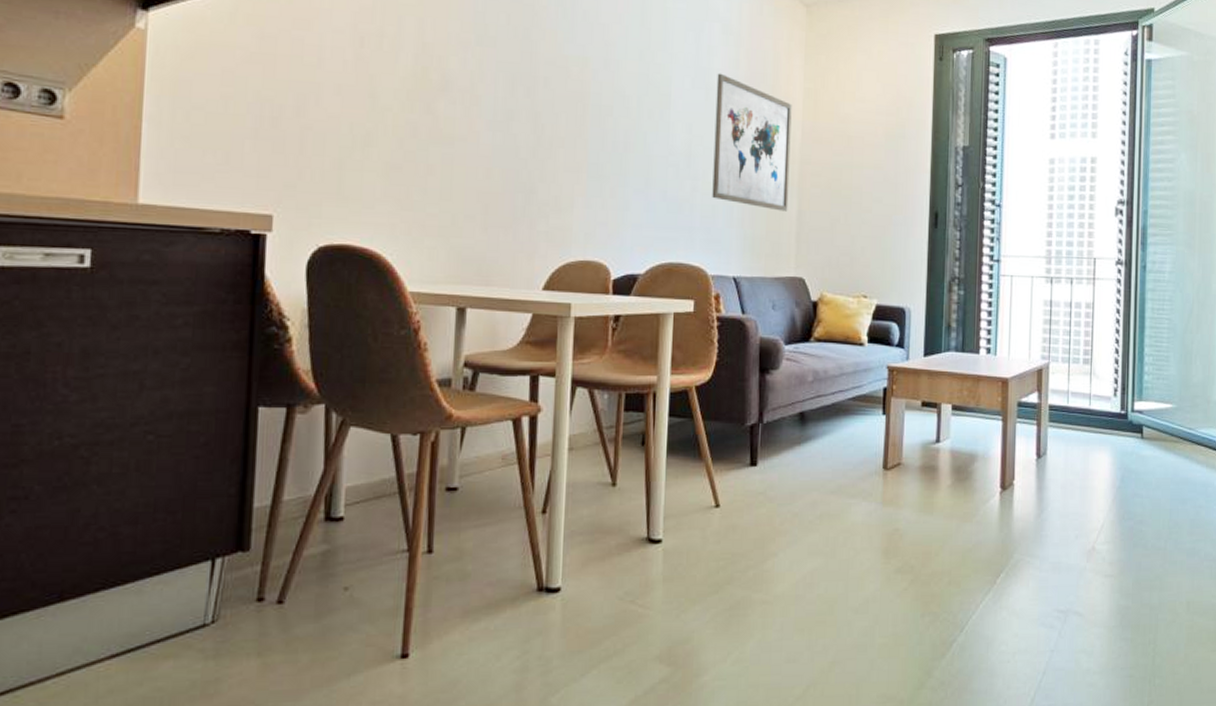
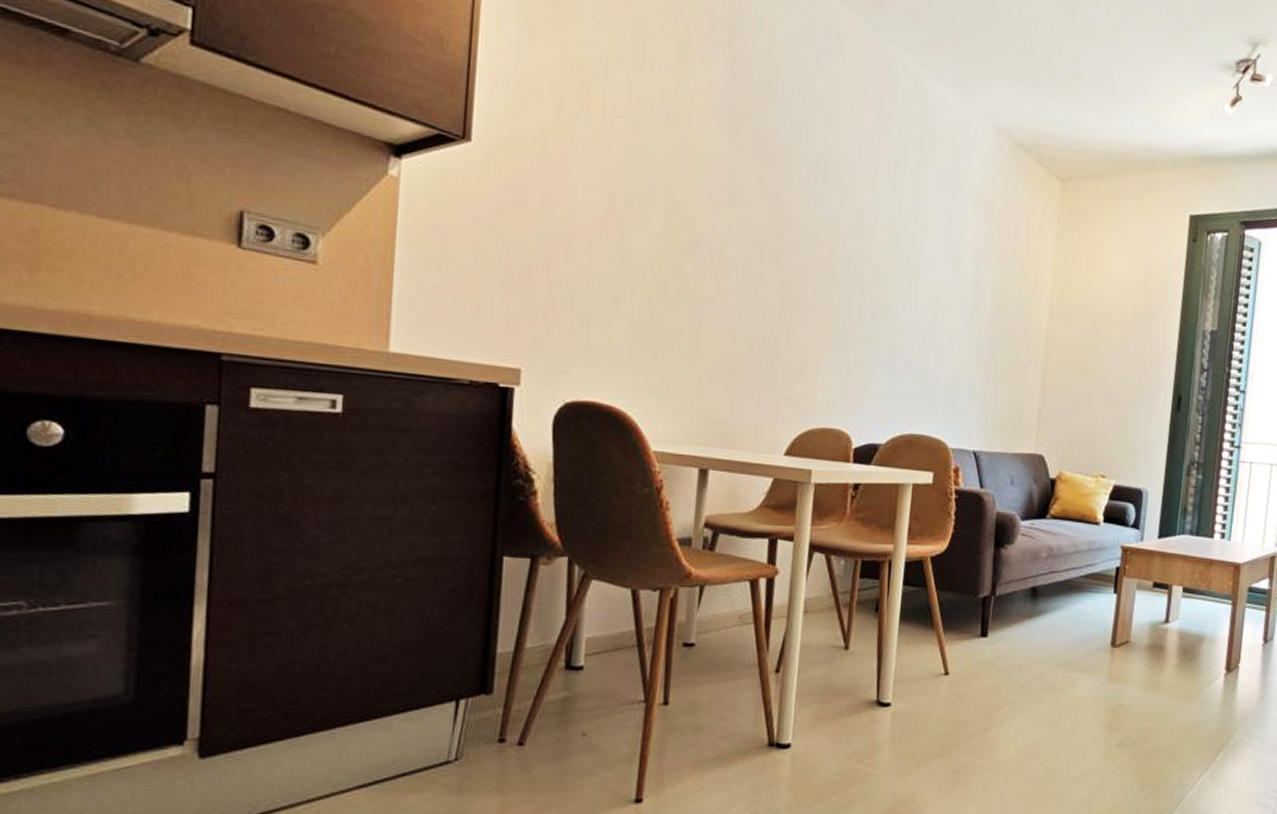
wall art: present [712,73,792,212] -> none [956,245,1041,388]

